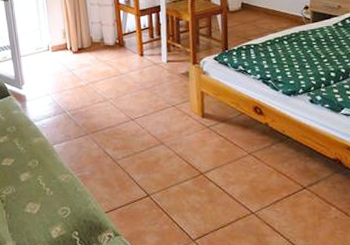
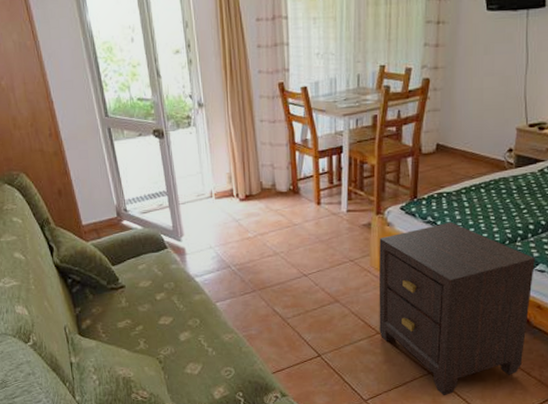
nightstand: none [197,70,340,236] -> present [378,222,535,396]

